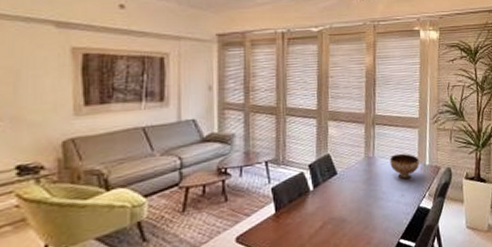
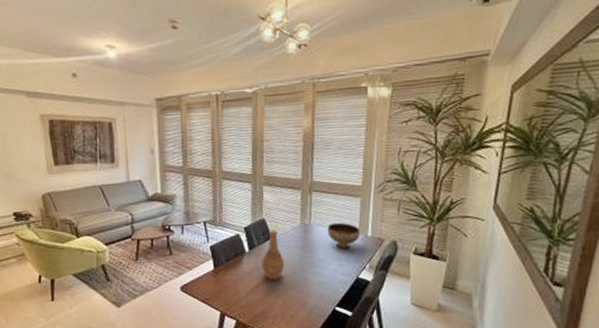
vase: none [326,164,350,219] -> present [262,229,285,280]

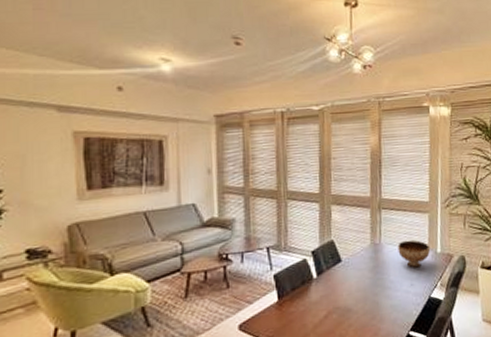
vase: present [262,229,285,280] -> none [331,251,356,308]

